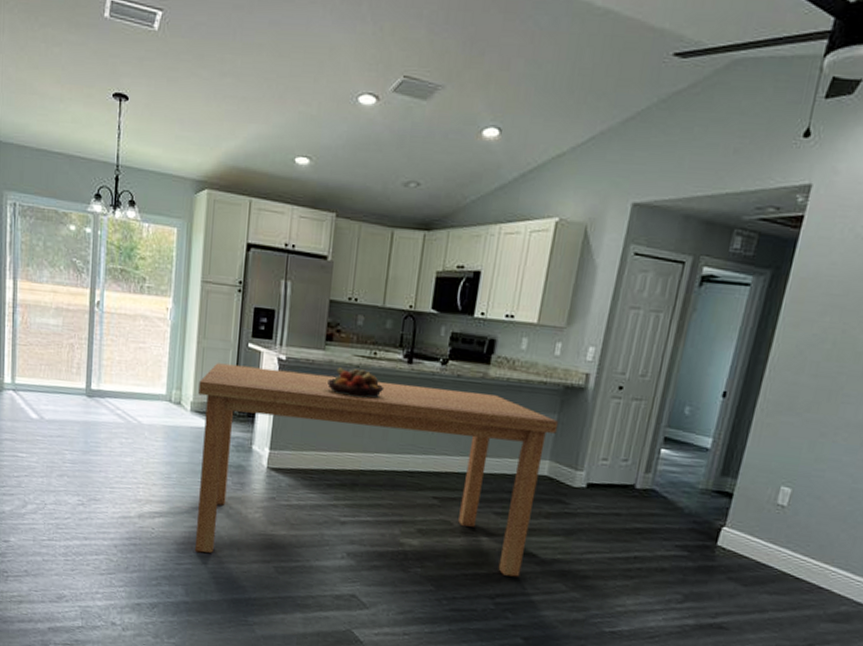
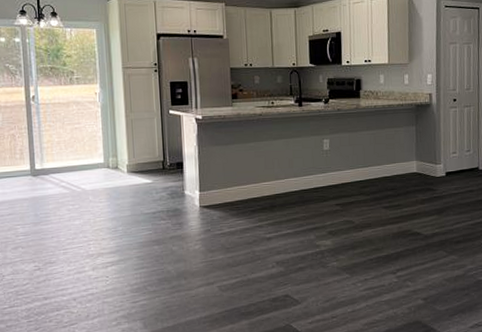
dining table: present [194,363,559,577] -> none [132,119,417,289]
fruit bowl: present [327,367,385,399] -> none [239,117,284,139]

